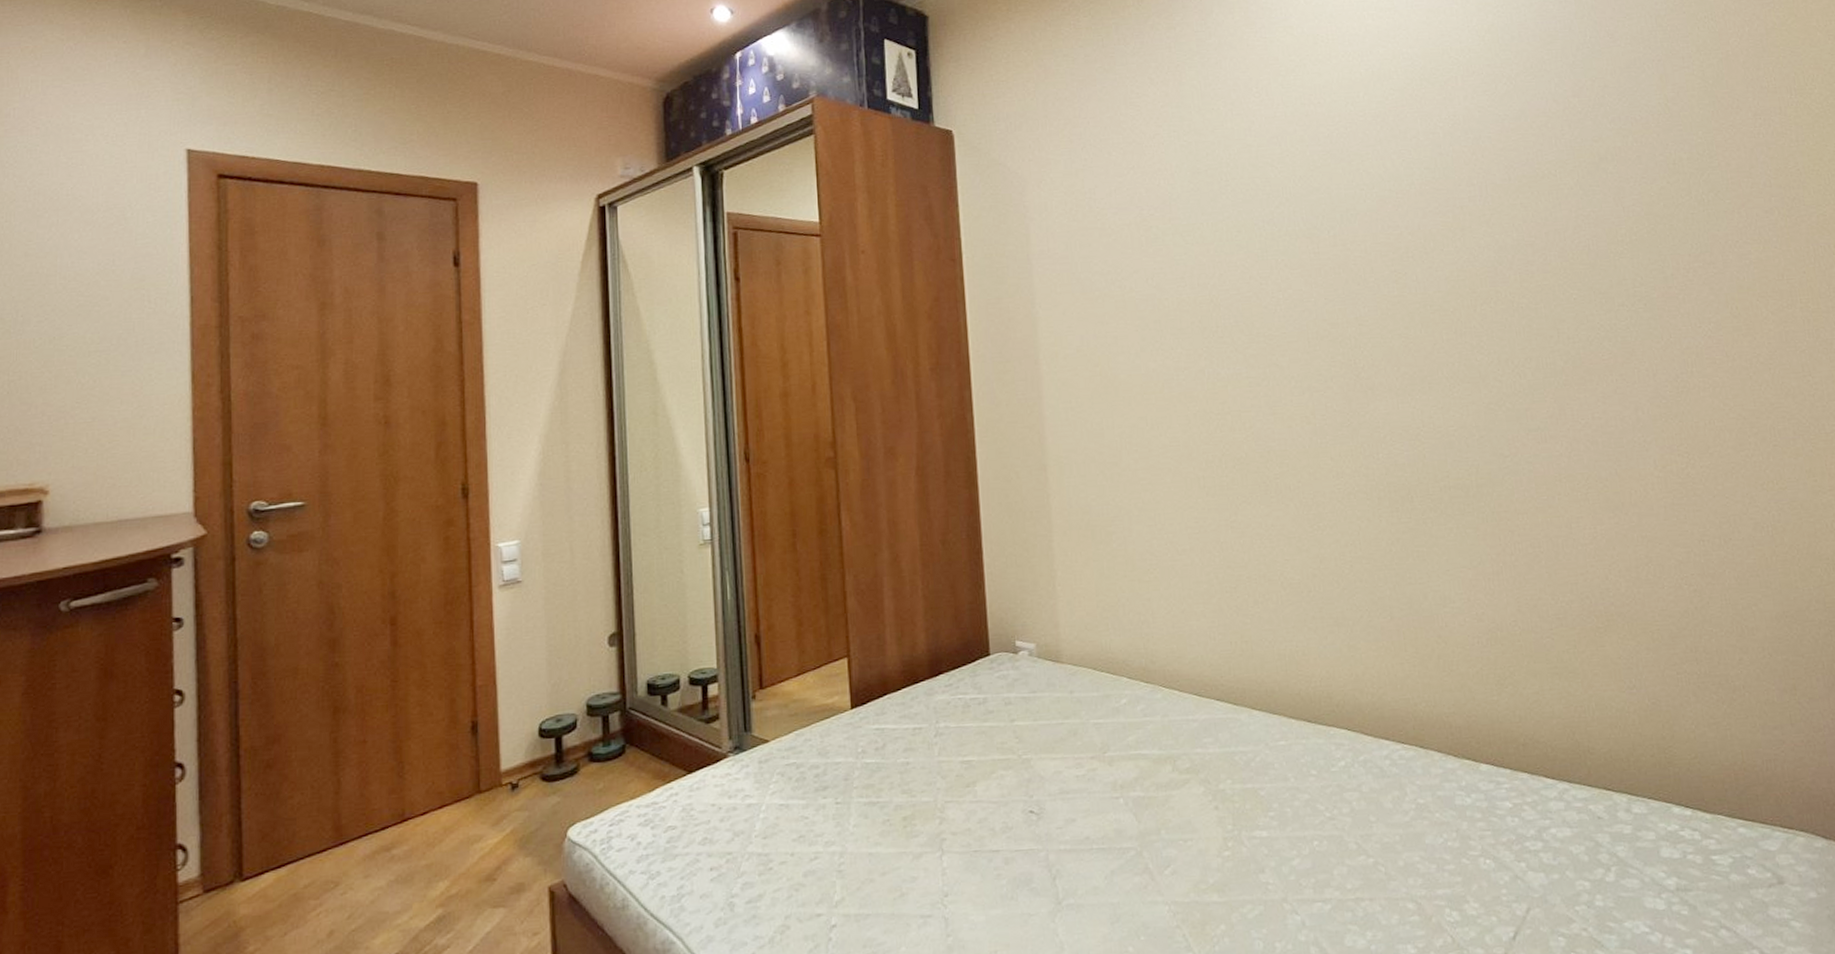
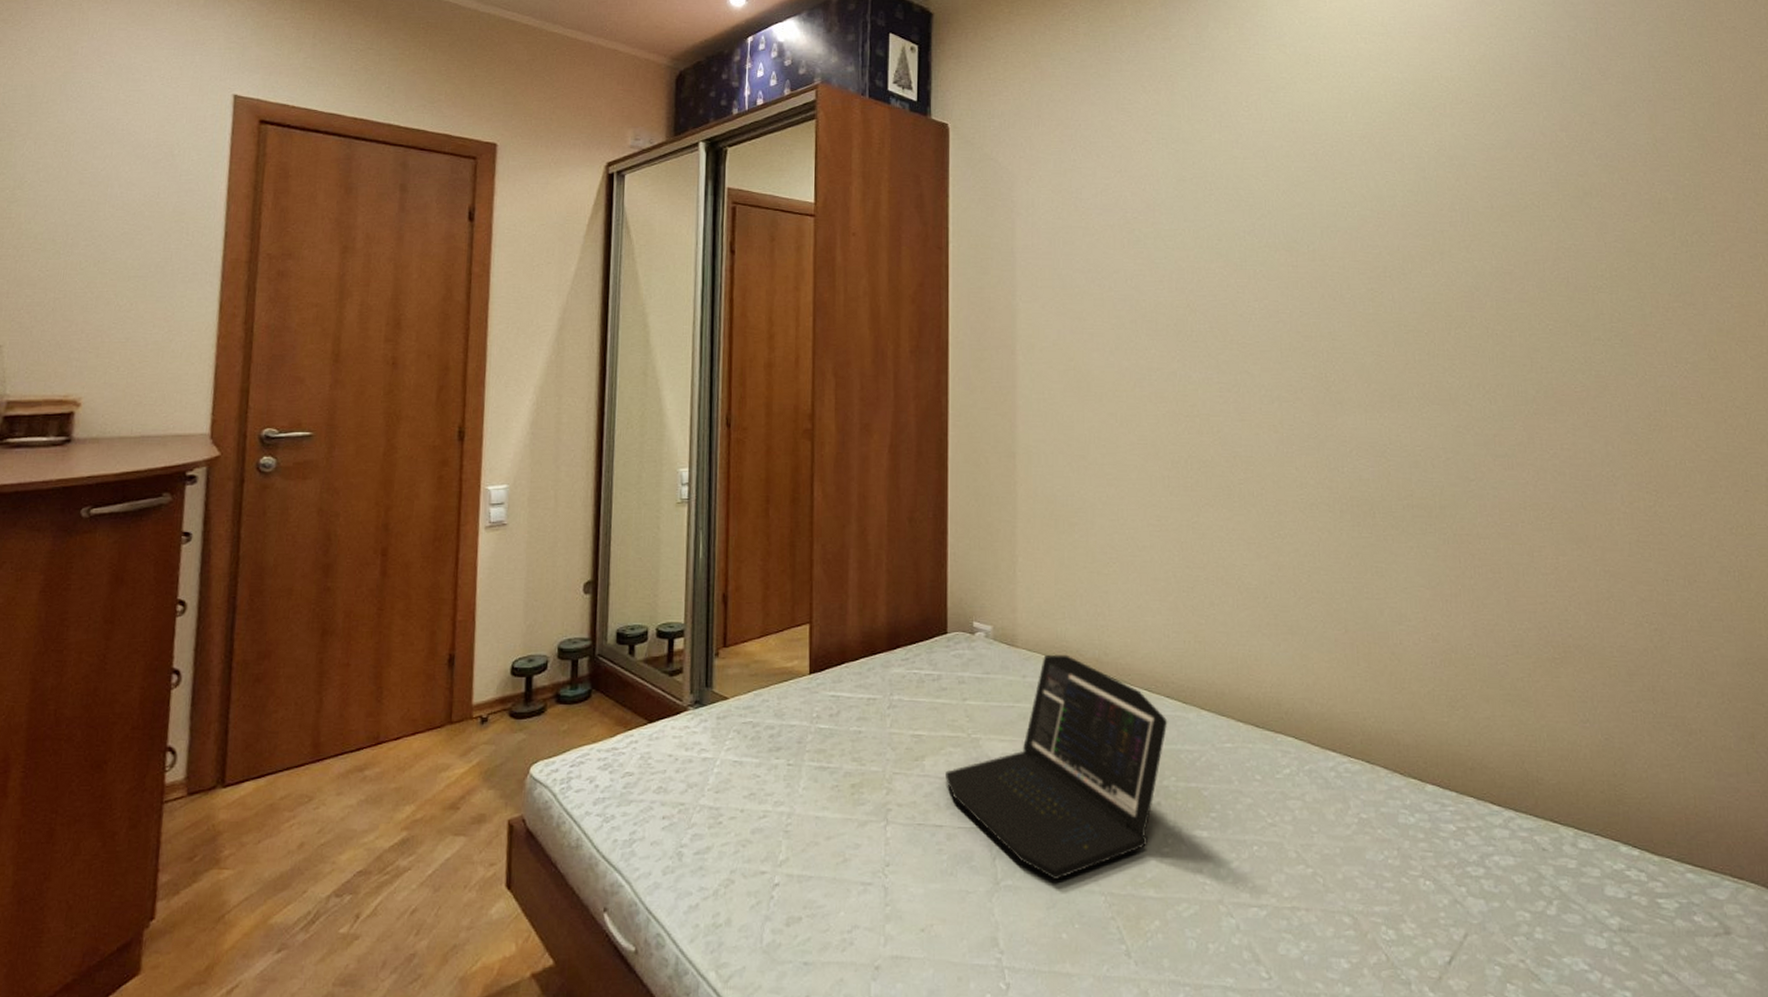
laptop: none [998,666,1220,894] -> present [946,654,1168,880]

